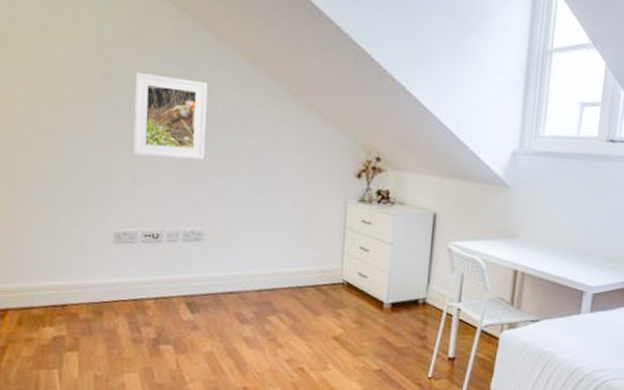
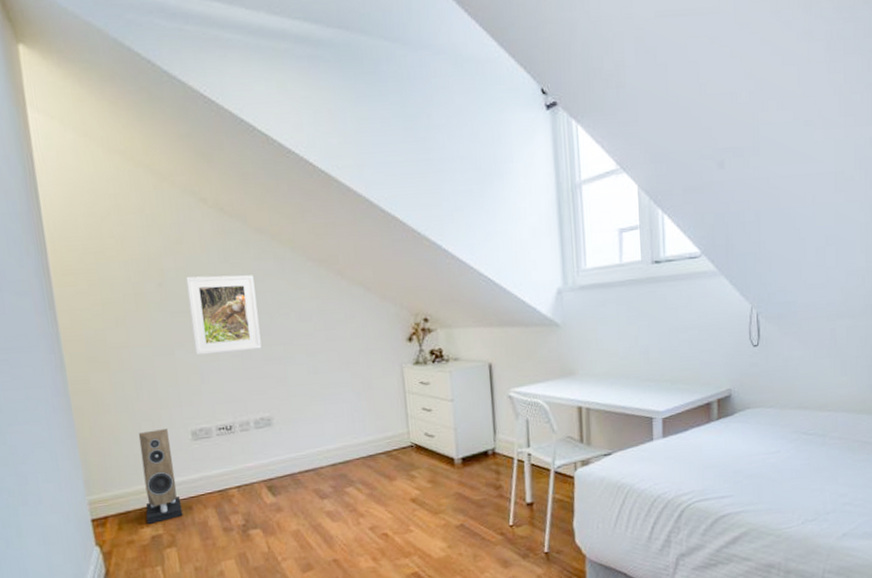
speaker: none [50,225,92,324] -> present [138,429,183,524]

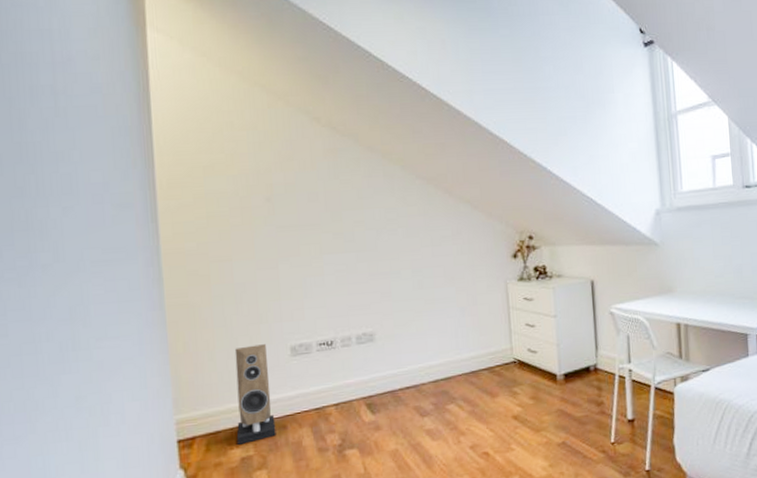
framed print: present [186,275,262,356] -> none [295,191,368,270]

